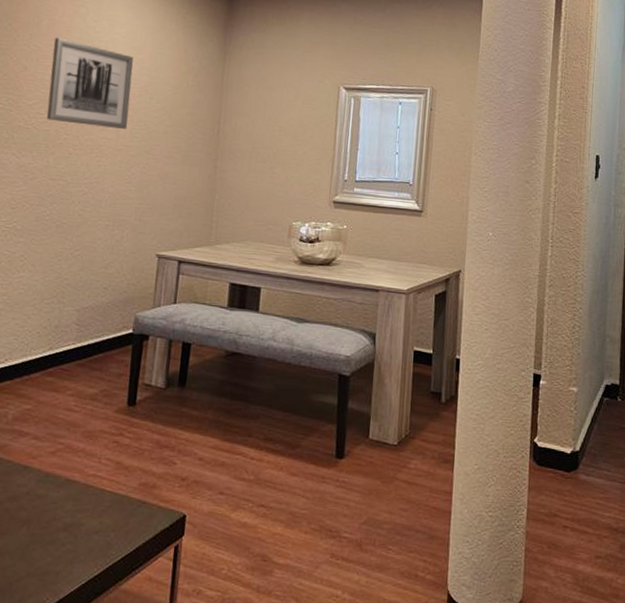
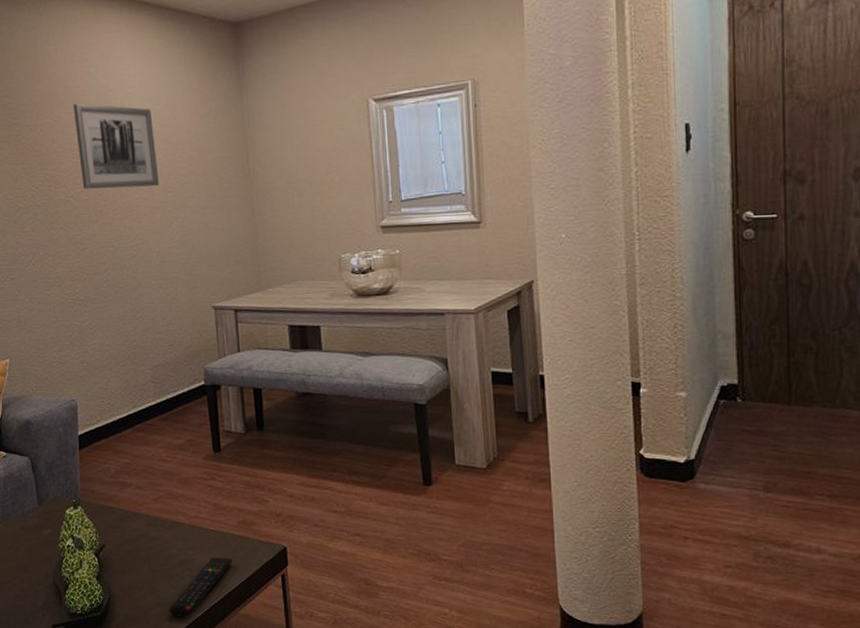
remote control: none [39,522,125,591] -> present [169,557,233,617]

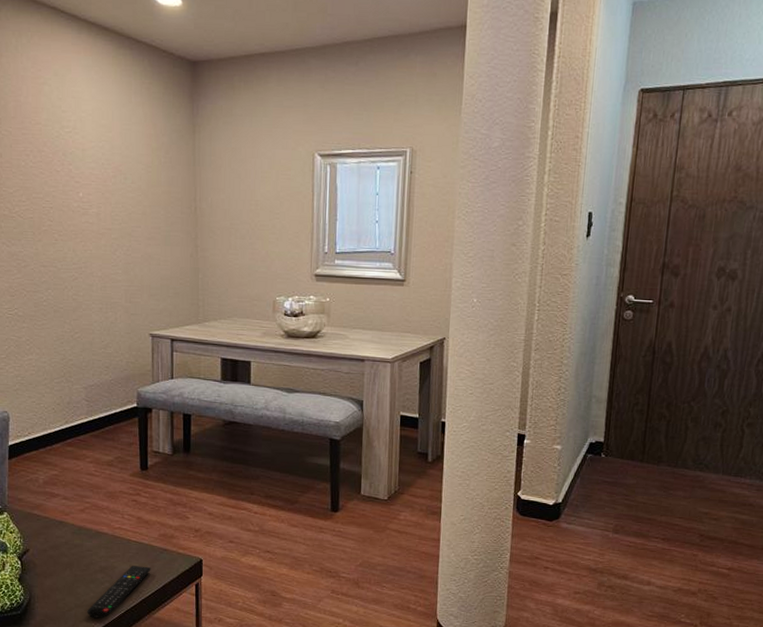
wall art: present [73,103,160,189] -> none [23,120,107,212]

